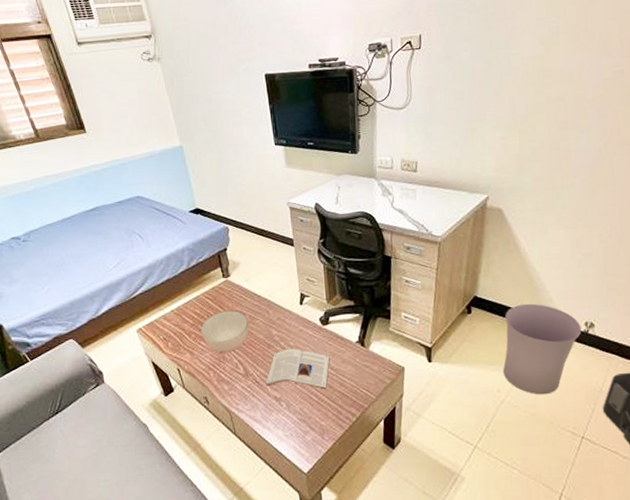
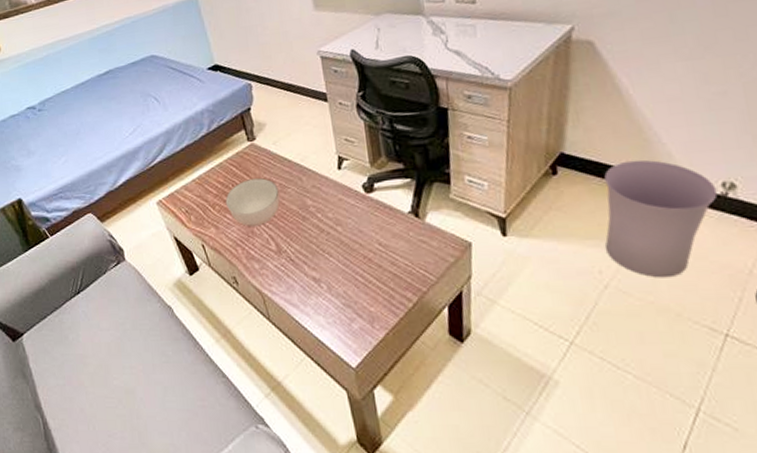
magazine: present [266,348,330,389] -> none [302,220,377,269]

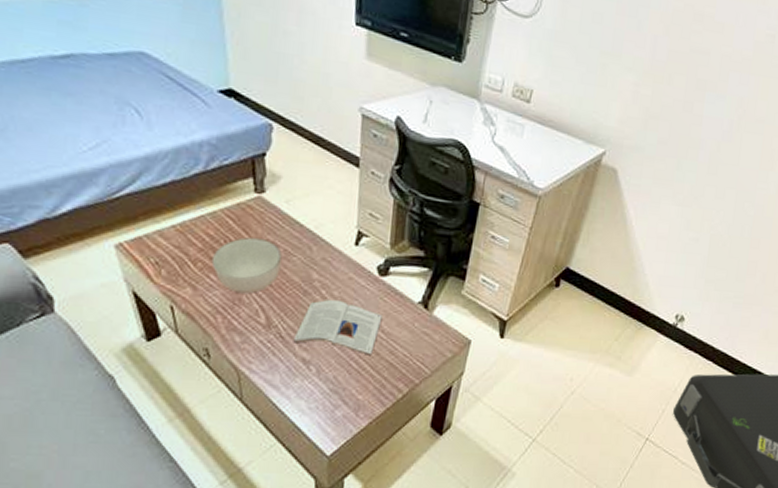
magazine: none [302,220,377,269] -> present [293,299,383,355]
waste bin: present [604,159,718,278] -> none [581,284,671,389]

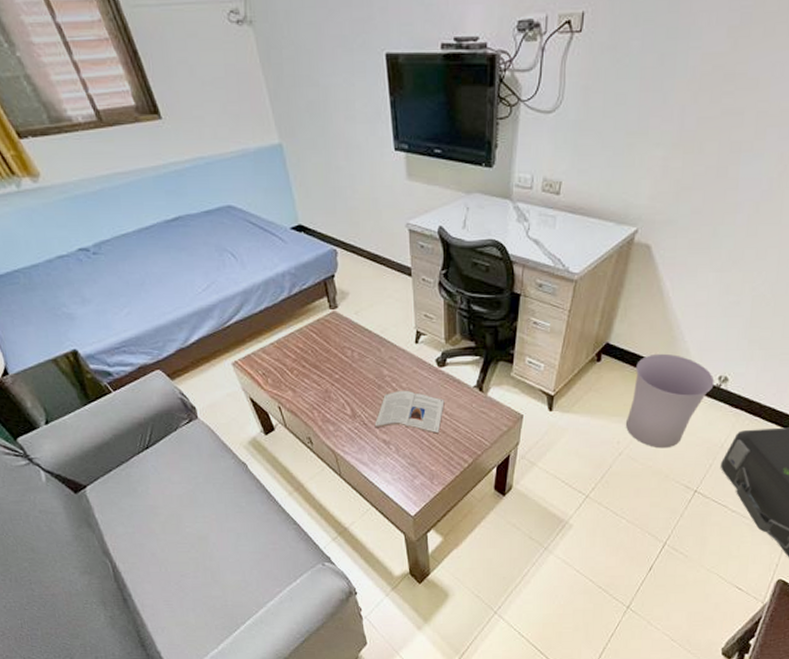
bowl: present [211,237,282,294] -> none [303,345,358,392]
waste bin: none [581,284,671,389] -> present [626,353,715,448]

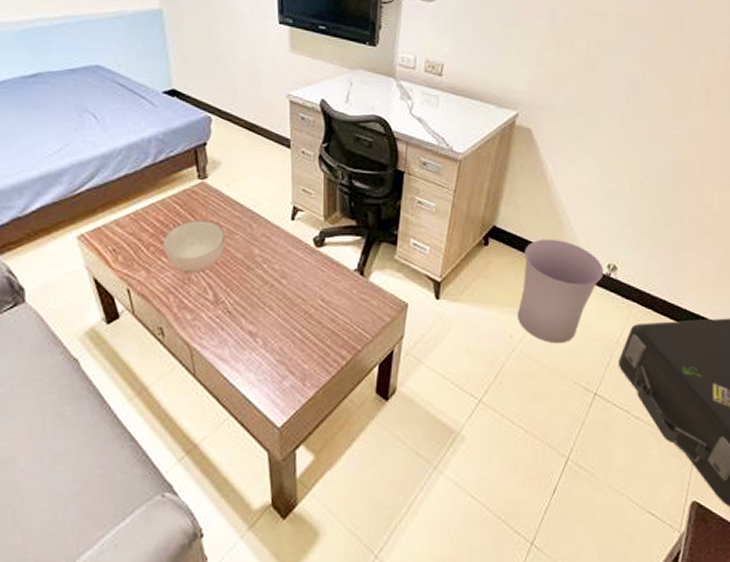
bowl: none [303,345,358,392] -> present [162,219,225,273]
magazine: present [374,390,445,434] -> none [240,272,321,325]

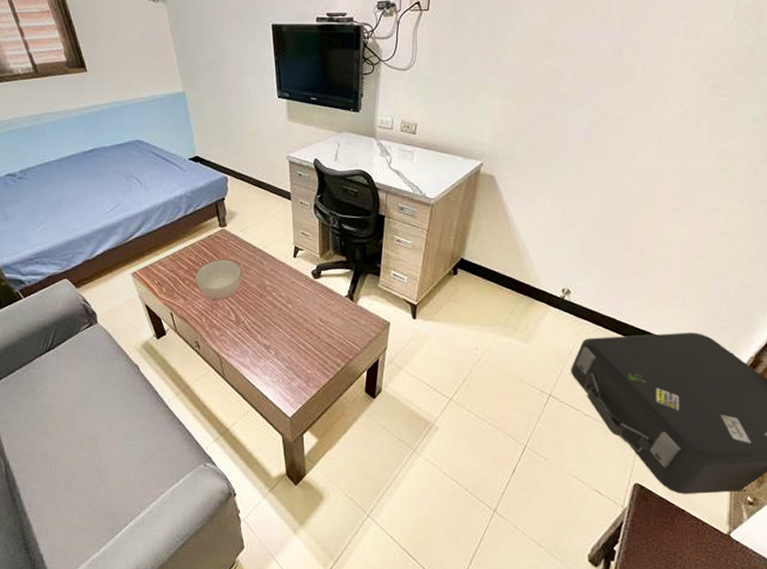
waste bin: present [518,239,604,344] -> none [483,268,558,354]

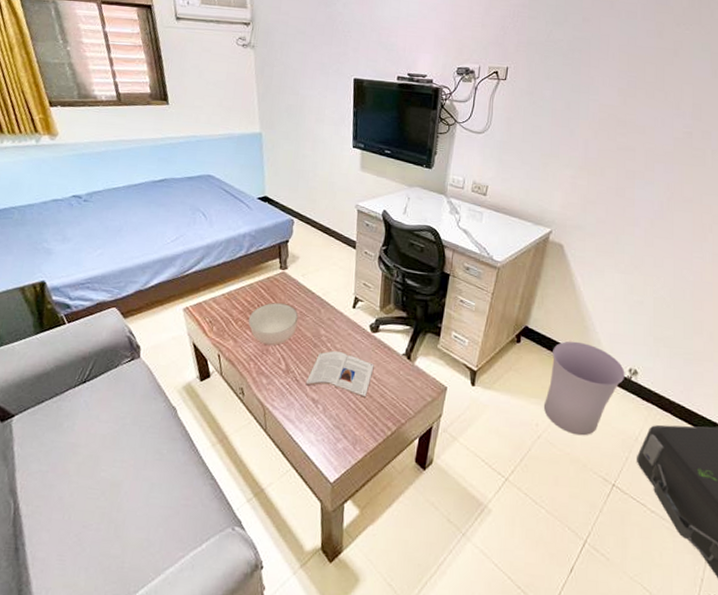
magazine: none [256,299,319,339] -> present [305,350,374,398]
waste bin: none [483,268,558,354] -> present [544,341,625,436]

